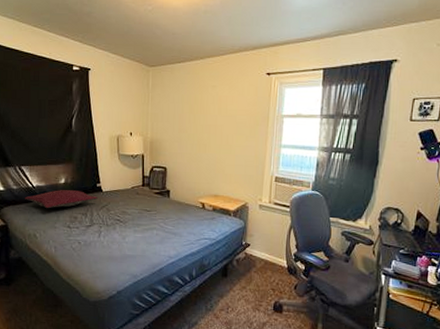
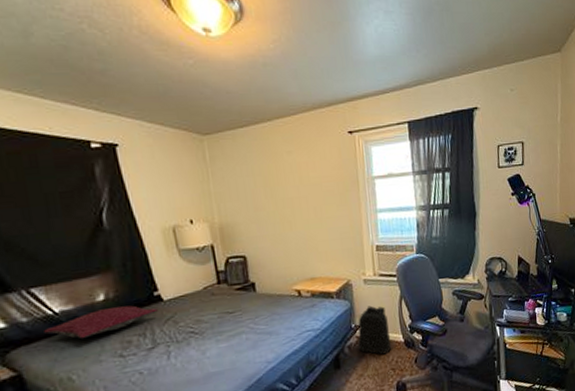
backpack: none [245,228,276,275] -> present [357,305,392,355]

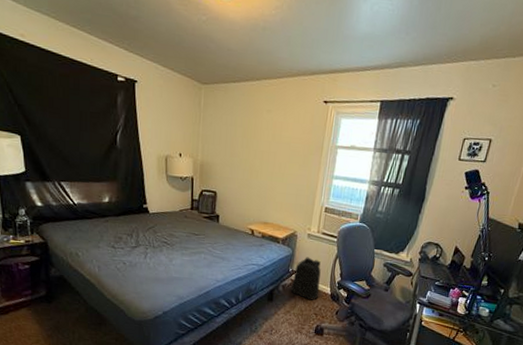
pillow: present [44,305,158,340] -> none [65,208,144,228]

